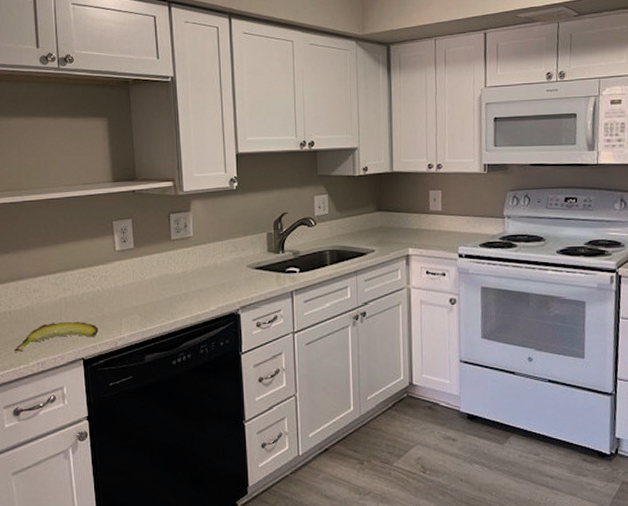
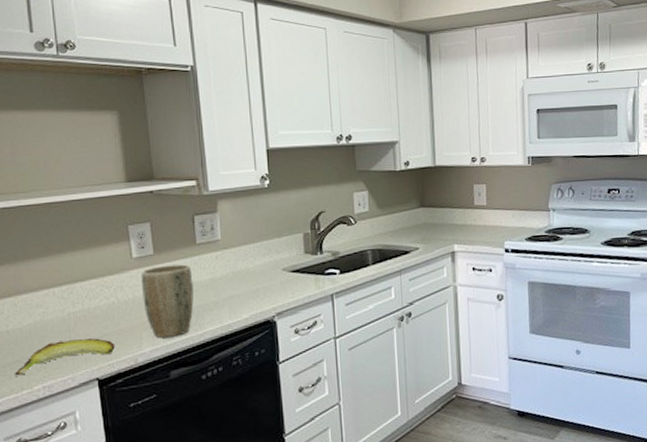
plant pot: none [122,258,167,324] -> present [140,264,194,338]

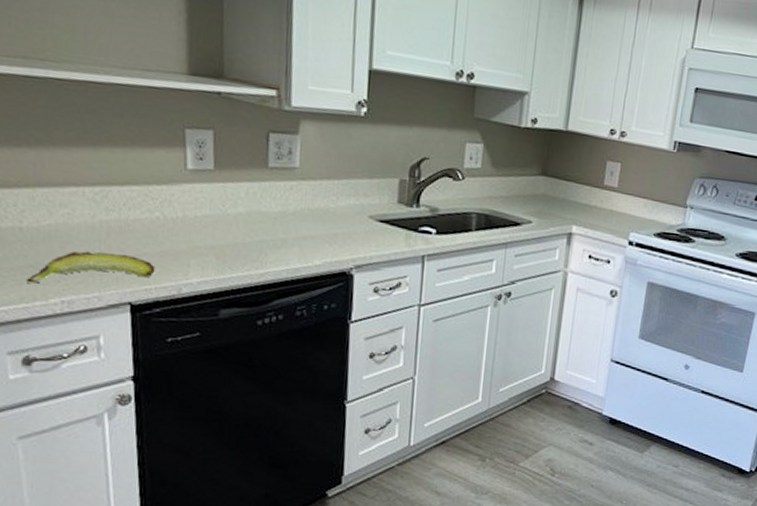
plant pot: present [140,264,194,338] -> none [195,184,259,271]

